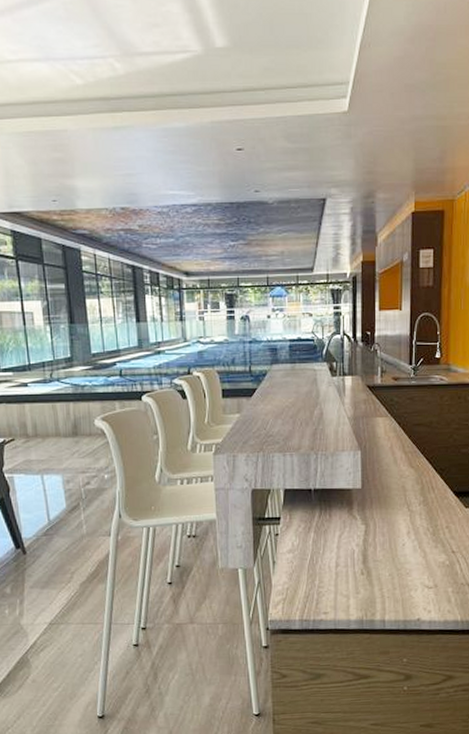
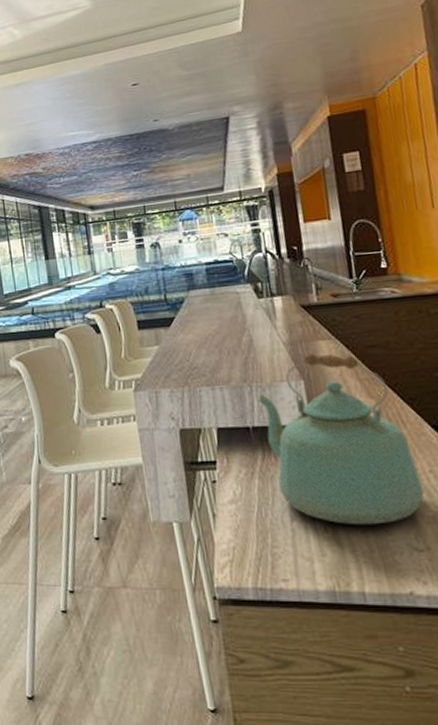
kettle: none [321,428,440,569] -> present [258,353,425,526]

